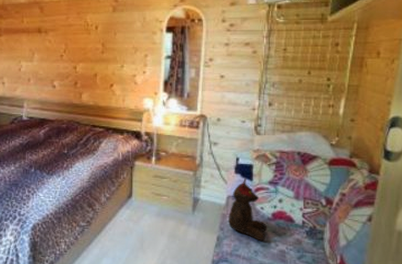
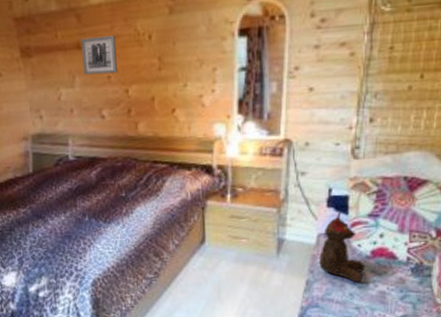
wall art: none [41,24,70,53] -> present [80,35,117,75]

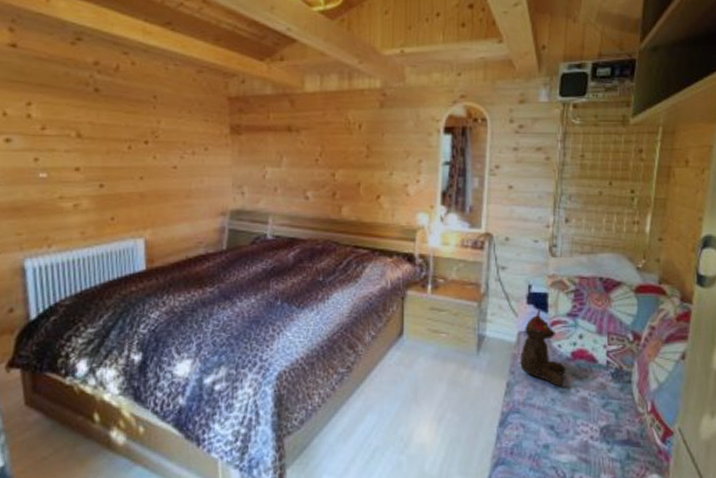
wall art: present [80,35,117,75] -> none [292,122,327,157]

